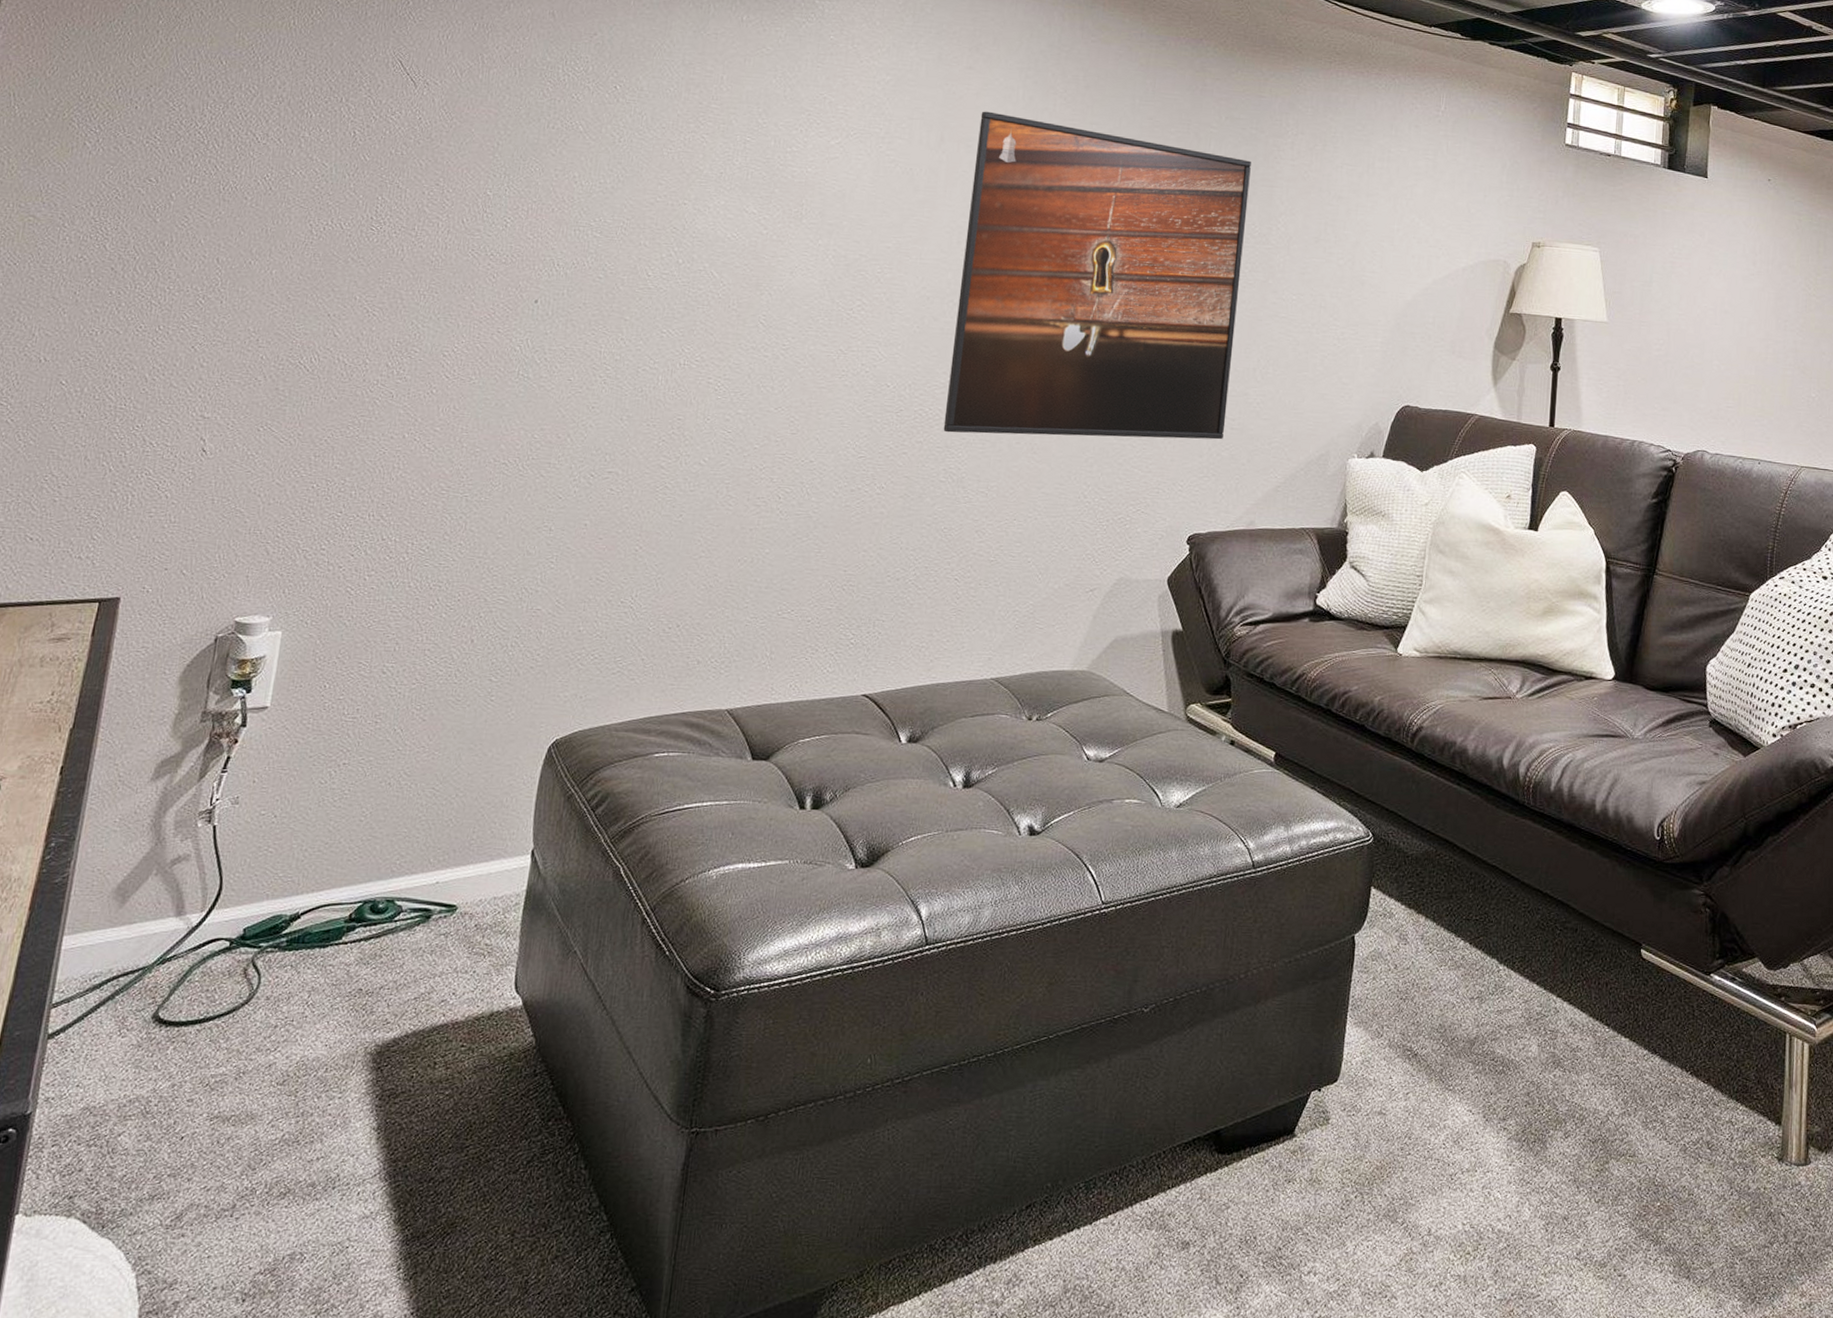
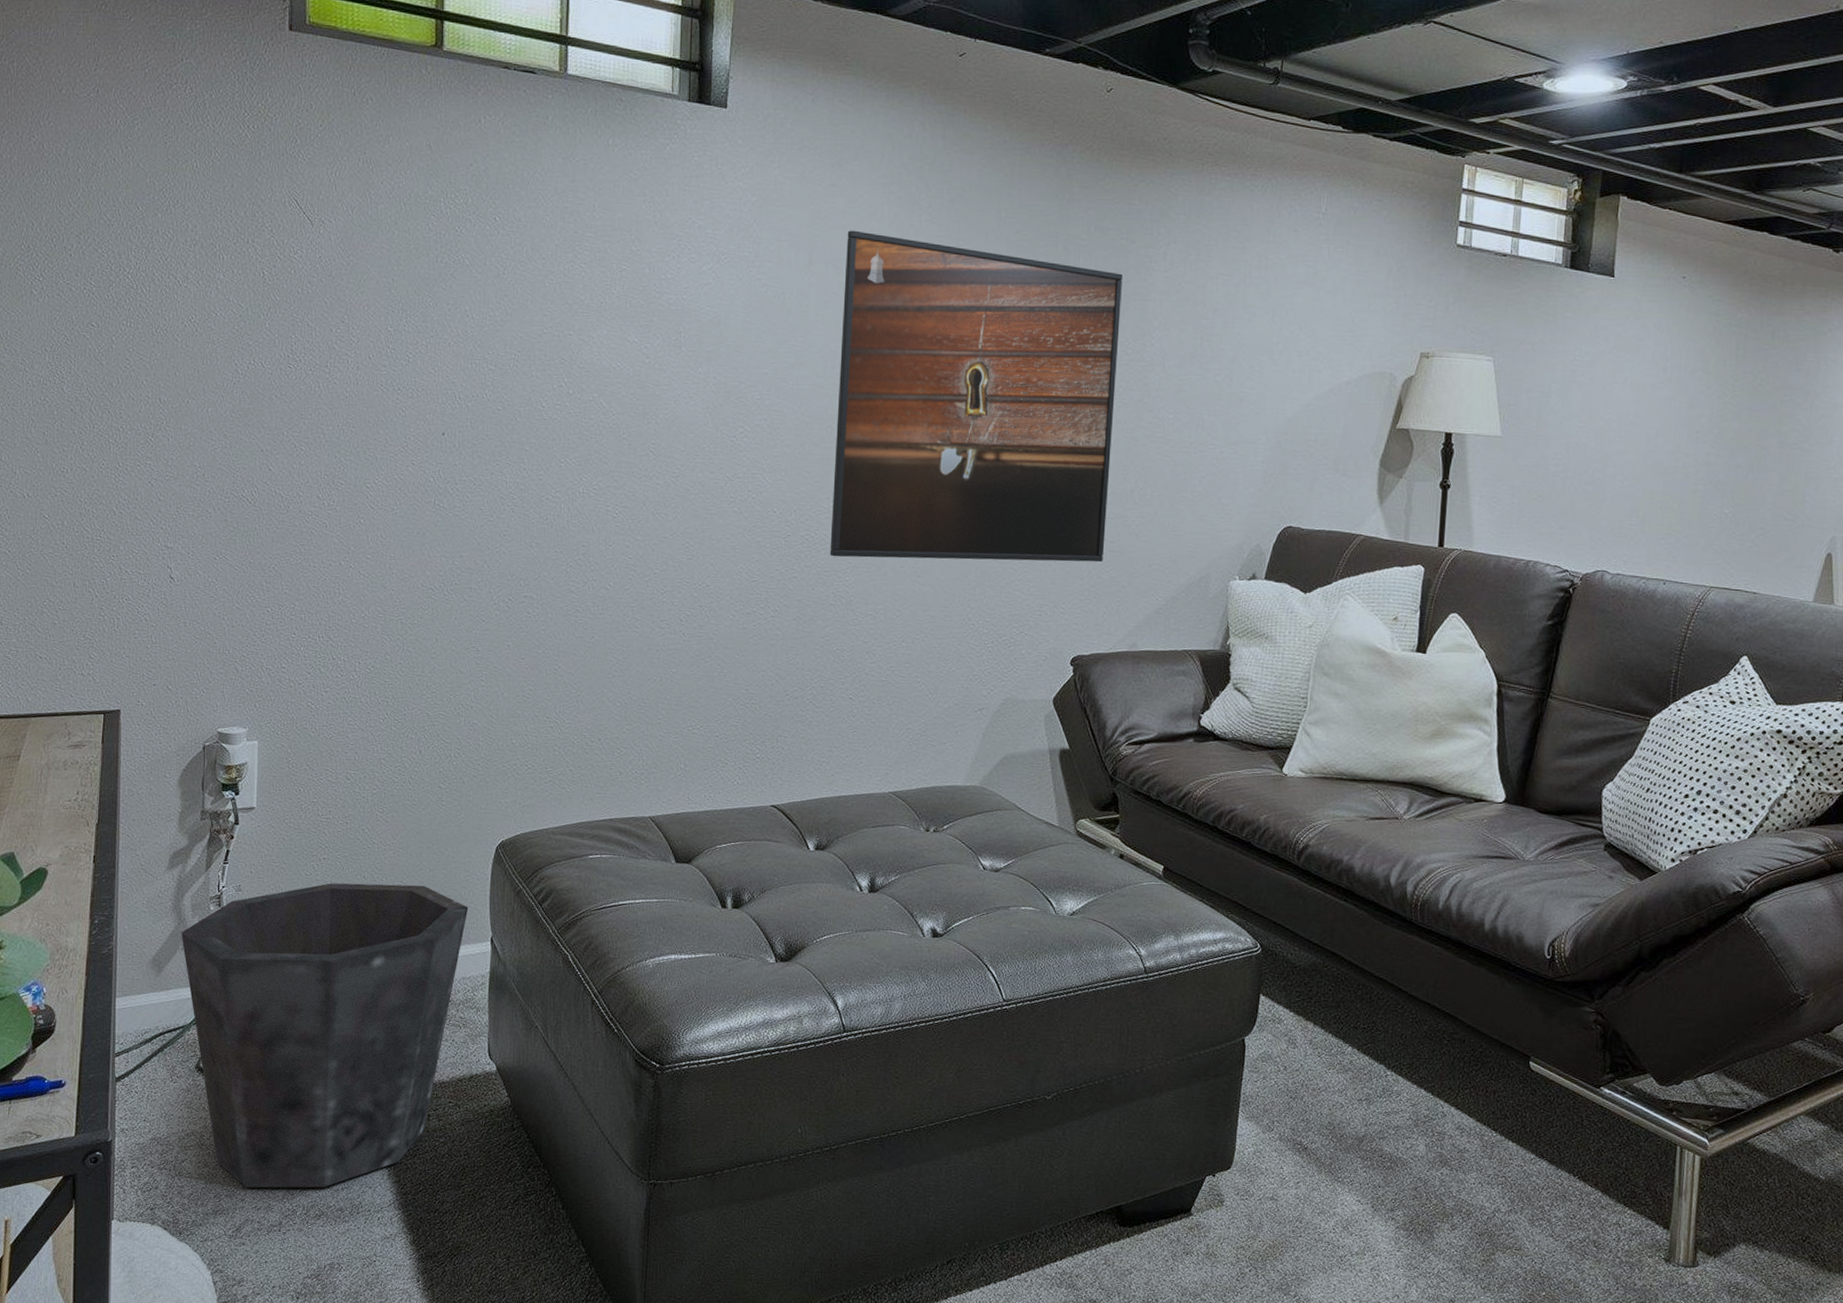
waste bin: none [156,791,510,1164] -> present [181,883,469,1188]

